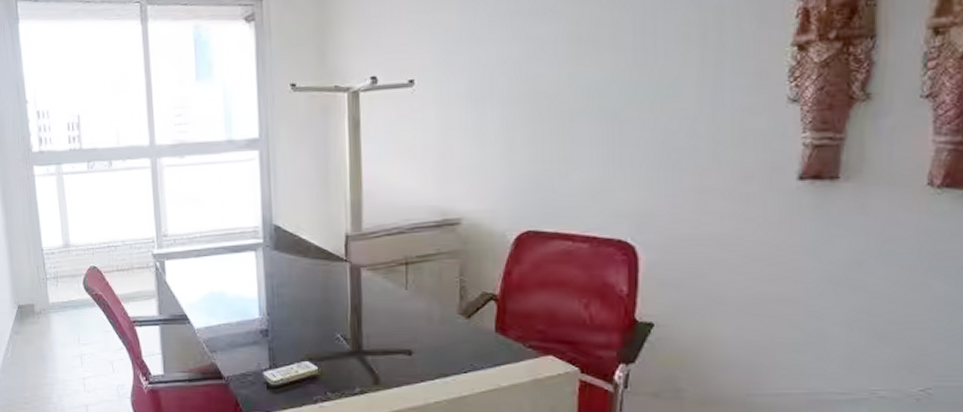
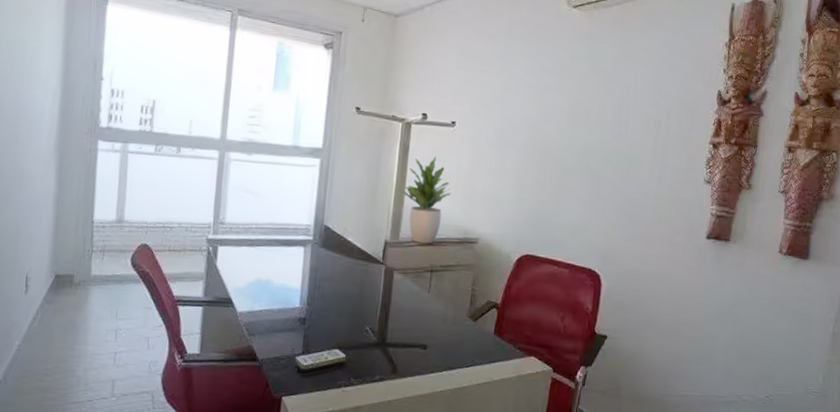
potted plant: none [355,125,420,233] -> present [399,155,452,244]

